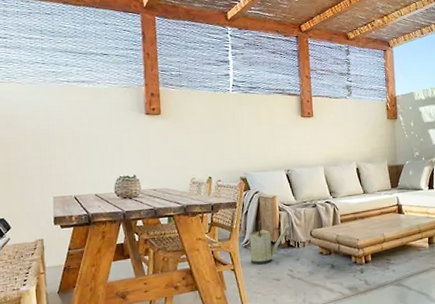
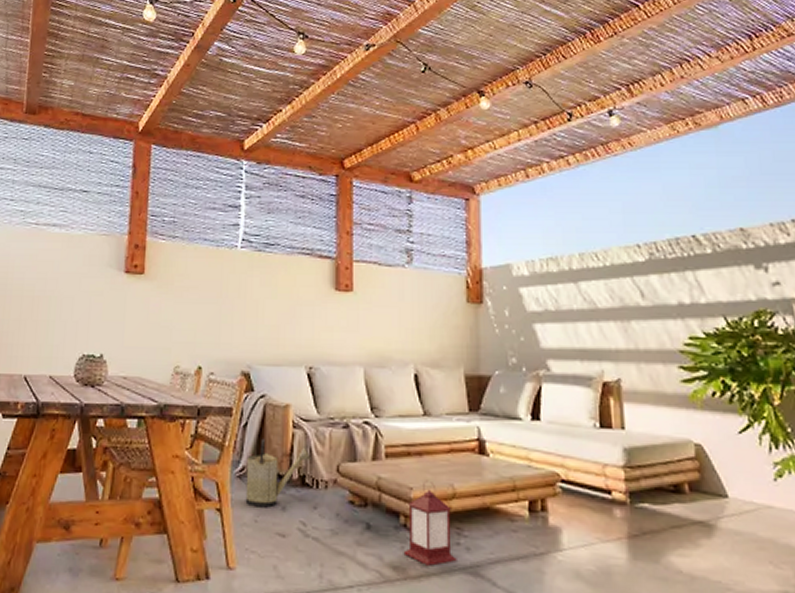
lantern: none [355,233,388,284] -> present [403,480,457,566]

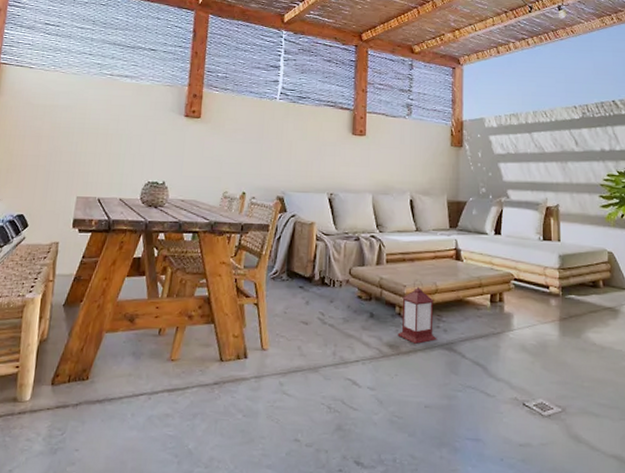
watering can: present [239,438,313,508] -> none [273,248,331,302]

